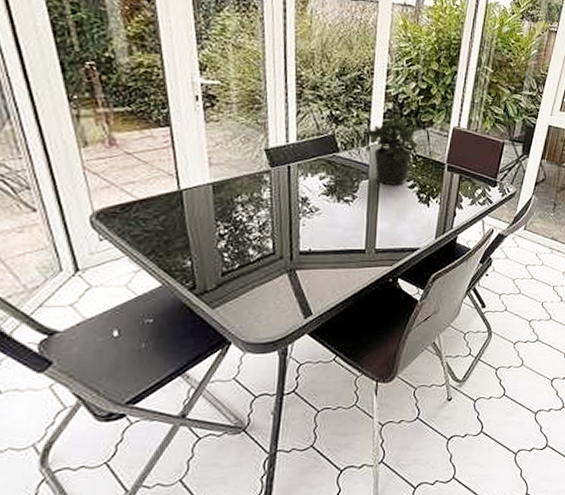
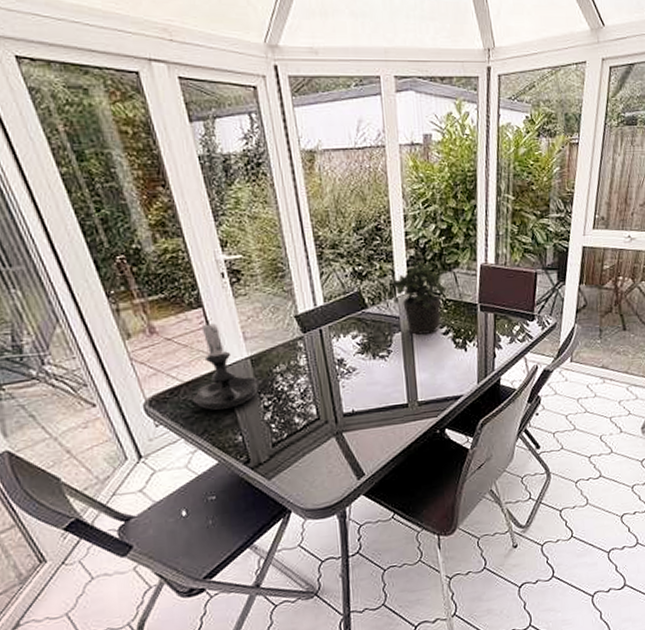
candle holder: none [143,139,217,232] -> present [192,319,259,410]

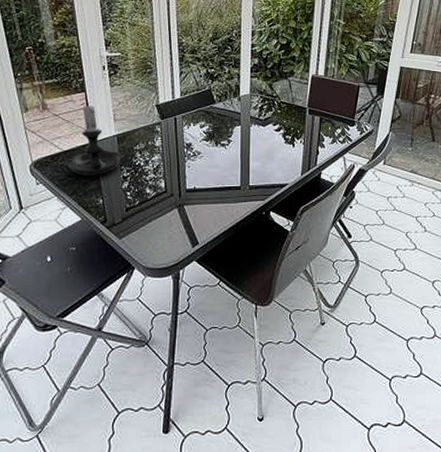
potted plant: present [392,261,445,335] -> none [237,68,281,130]

